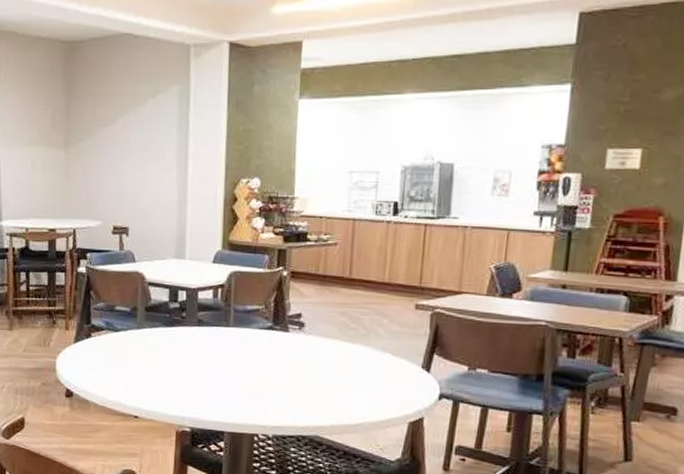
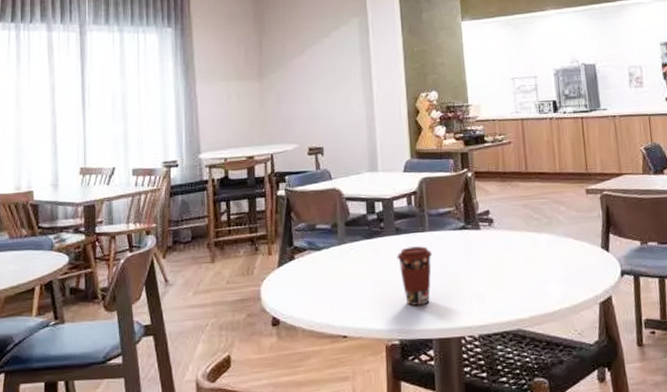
coffee cup: none [196,340,233,398] -> present [397,246,432,306]

